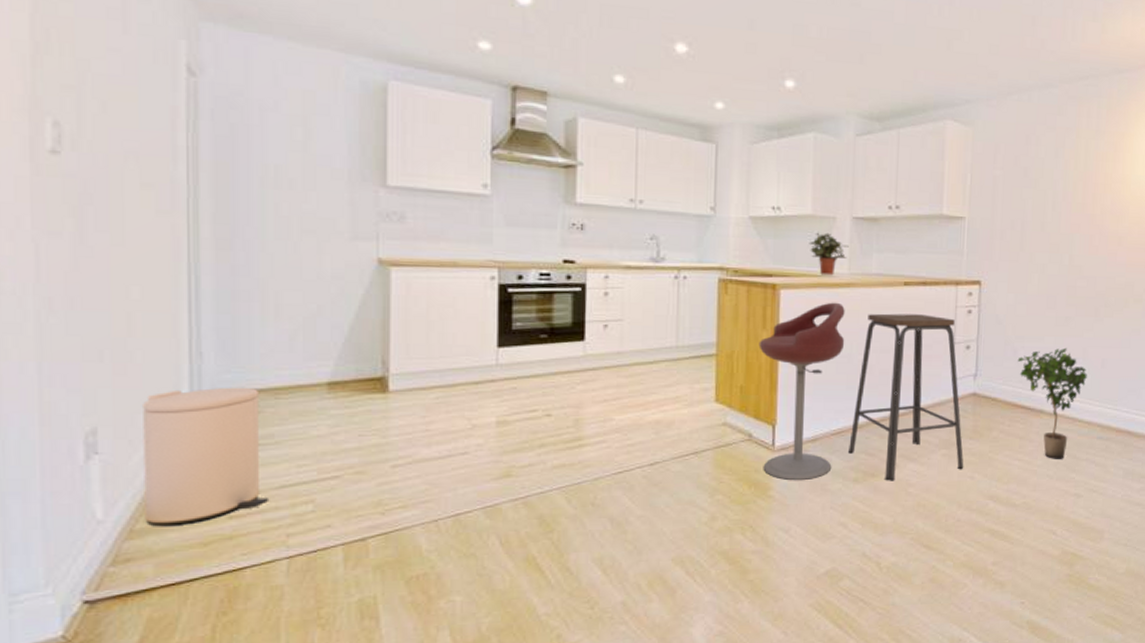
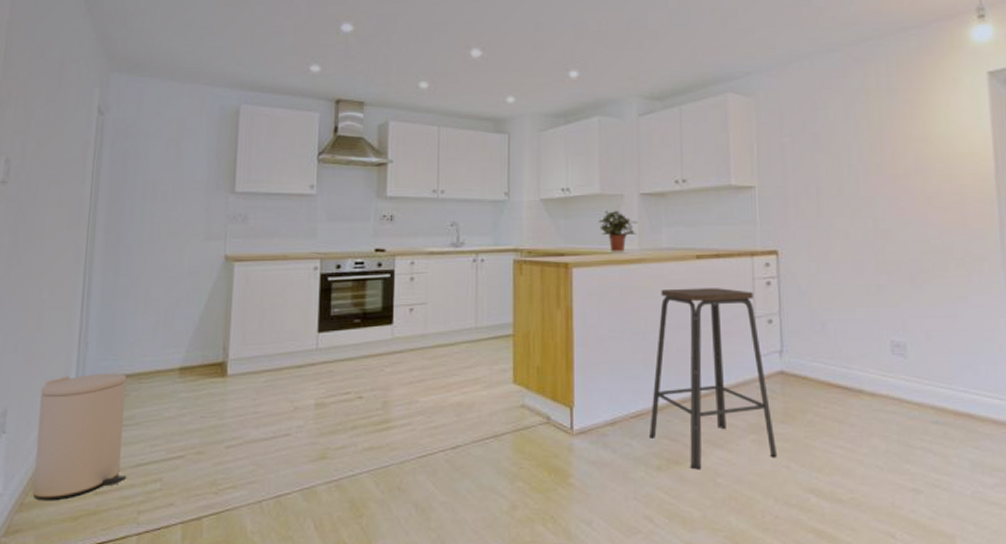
bar stool: present [759,302,845,480] -> none [553,278,639,466]
potted plant: present [1017,347,1087,459] -> none [827,319,911,447]

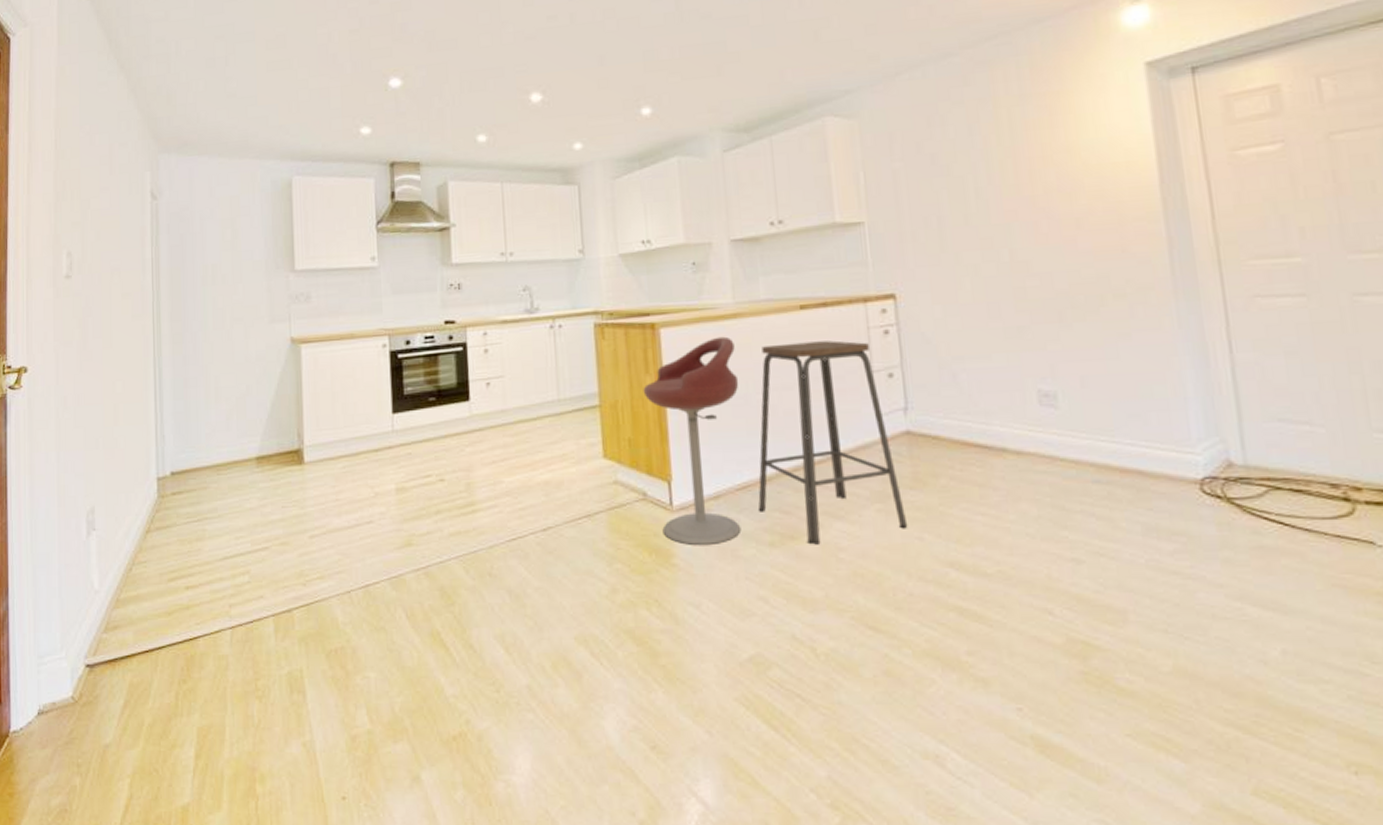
pedal bin: present [32,373,127,501] -> none [125,465,216,597]
bar stool: none [553,278,639,466] -> present [643,336,740,545]
potted plant: present [598,210,638,252] -> none [685,260,730,308]

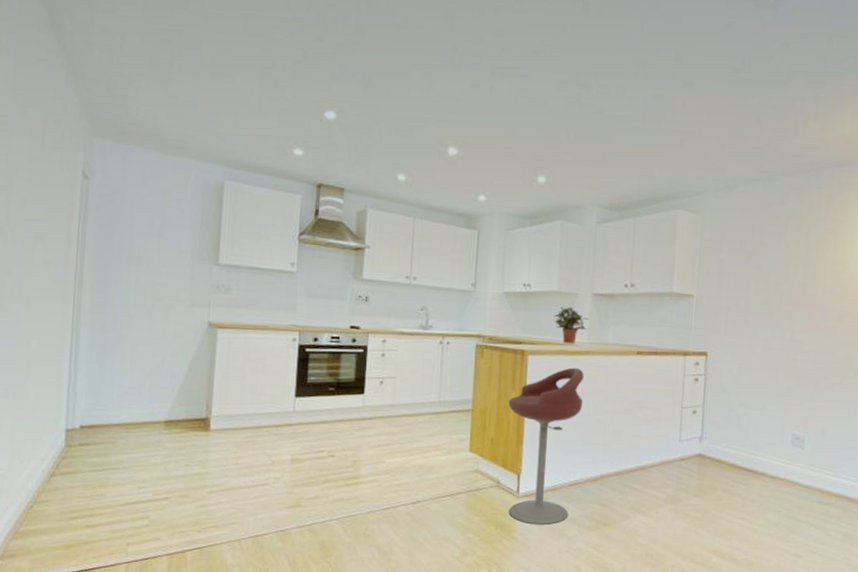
potted plant: none [685,260,730,308] -> present [554,307,589,345]
bar stool: present [758,340,908,545] -> none [584,379,689,531]

